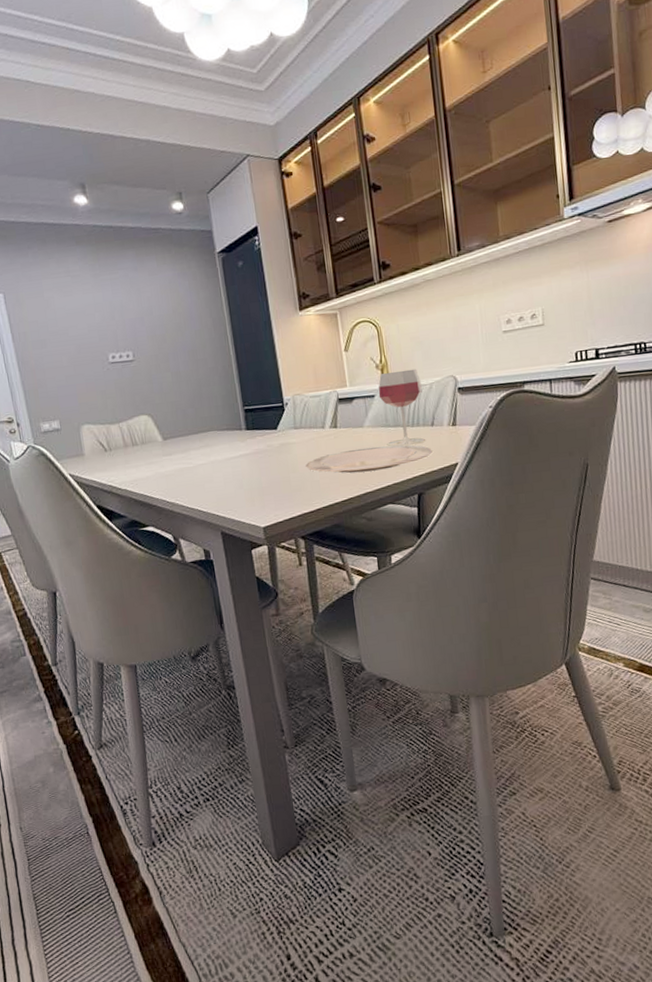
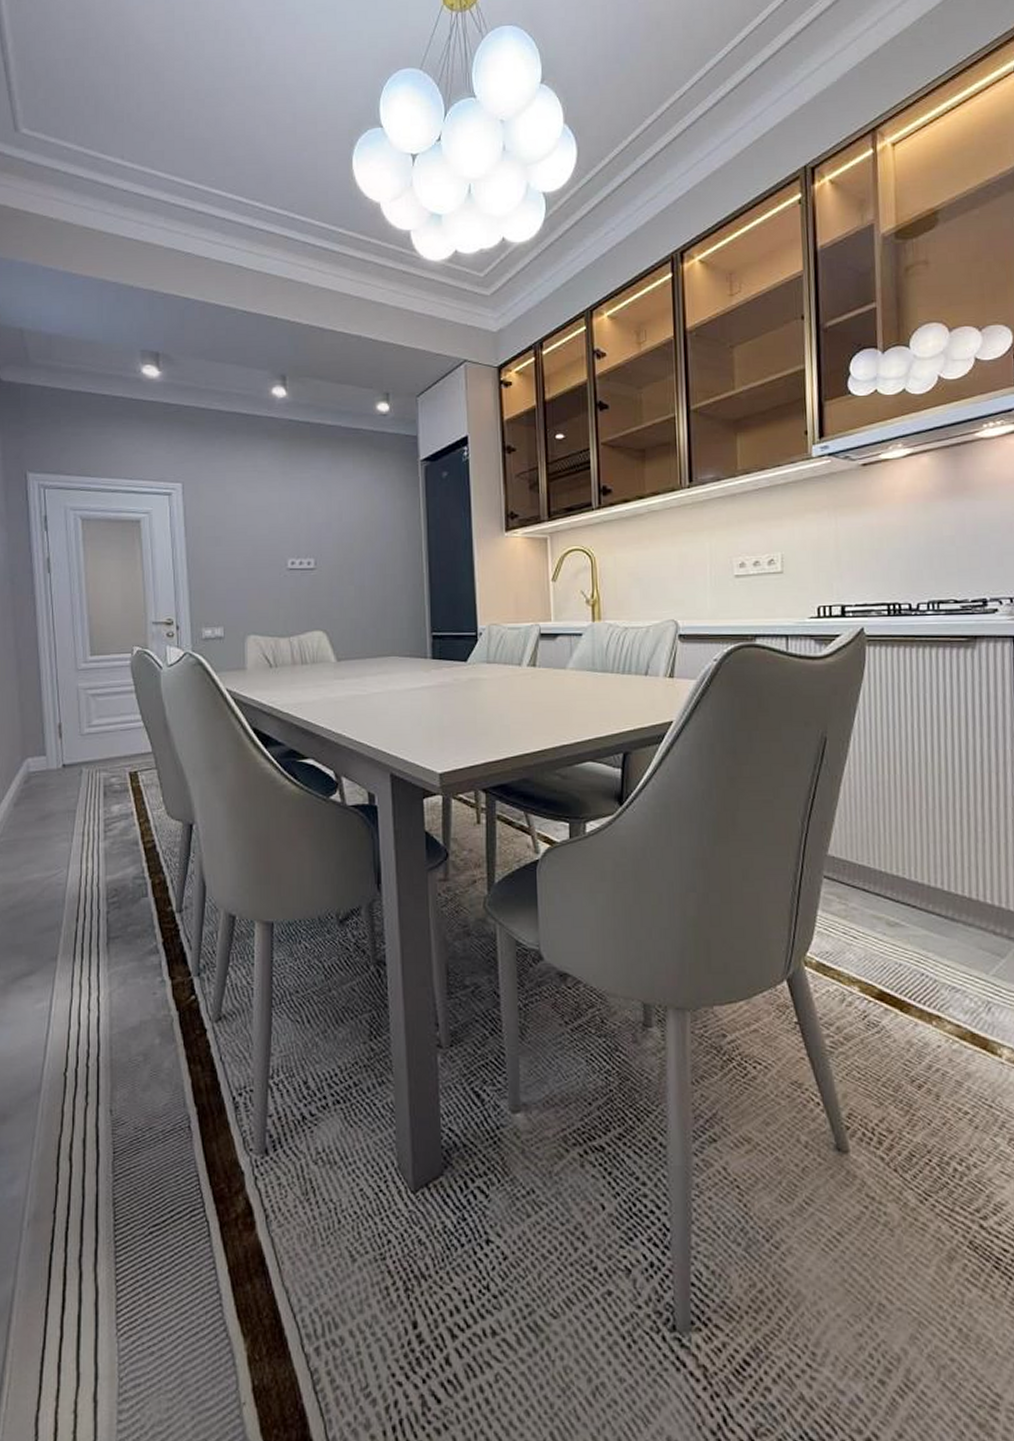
plate: present [306,444,432,473] -> none [496,692,644,721]
wineglass: present [378,368,425,447] -> none [587,608,637,696]

